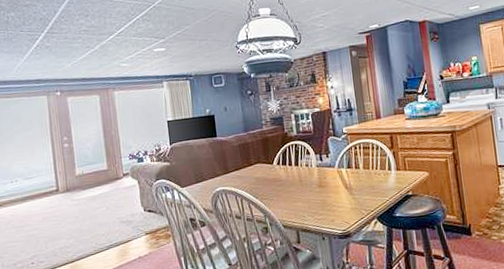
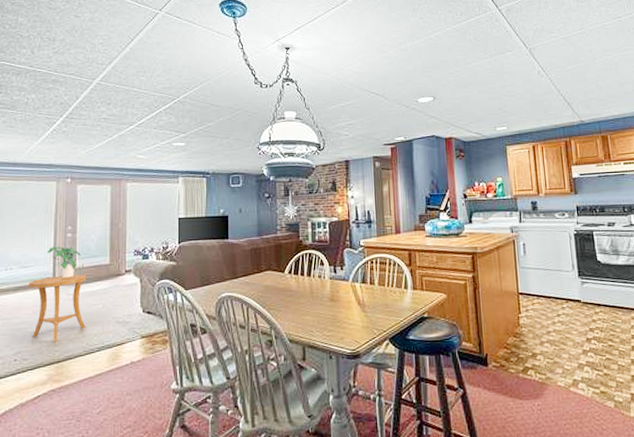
side table: none [34,180,93,245] -> present [28,274,87,342]
potted plant: none [47,156,80,186] -> present [47,246,81,278]

